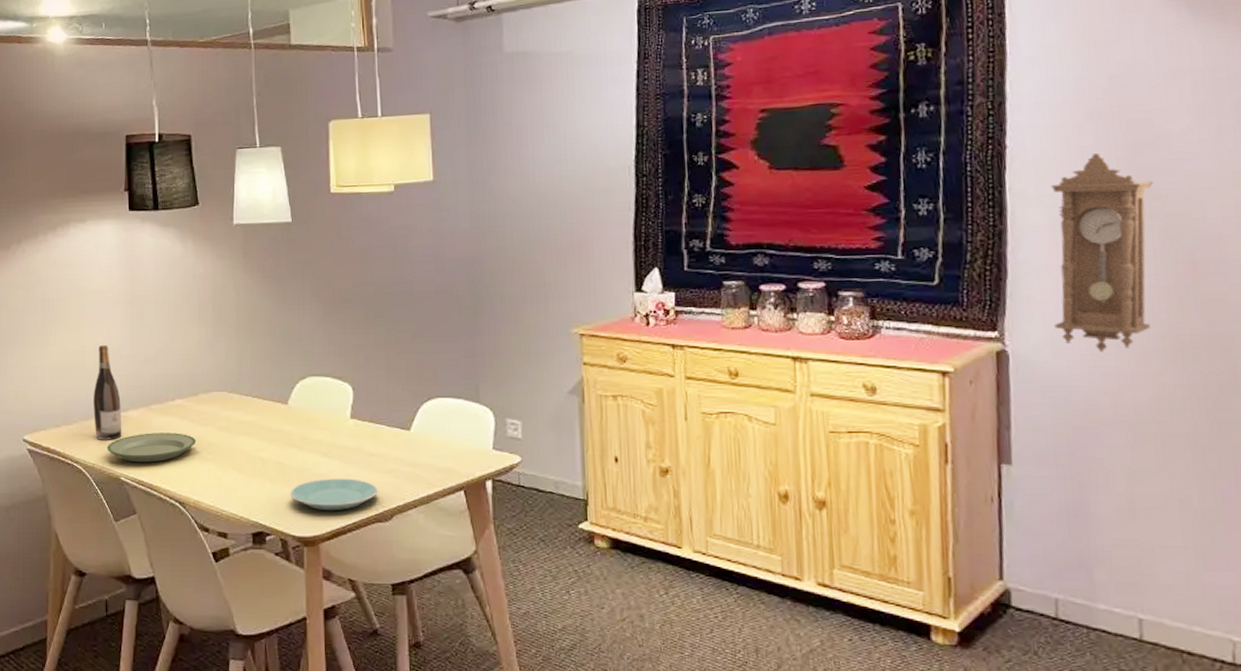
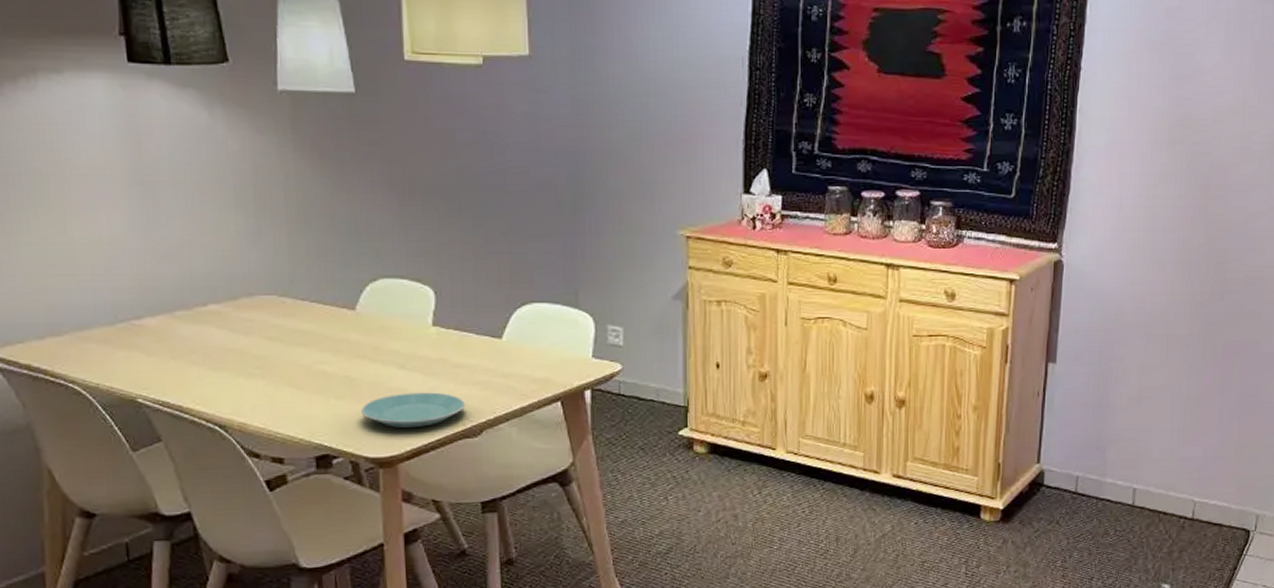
wine bottle: present [93,345,122,440] -> none [91,236,136,355]
plate: present [107,433,196,463] -> none [116,344,239,381]
pendulum clock: present [1051,152,1153,352] -> none [1101,80,1187,263]

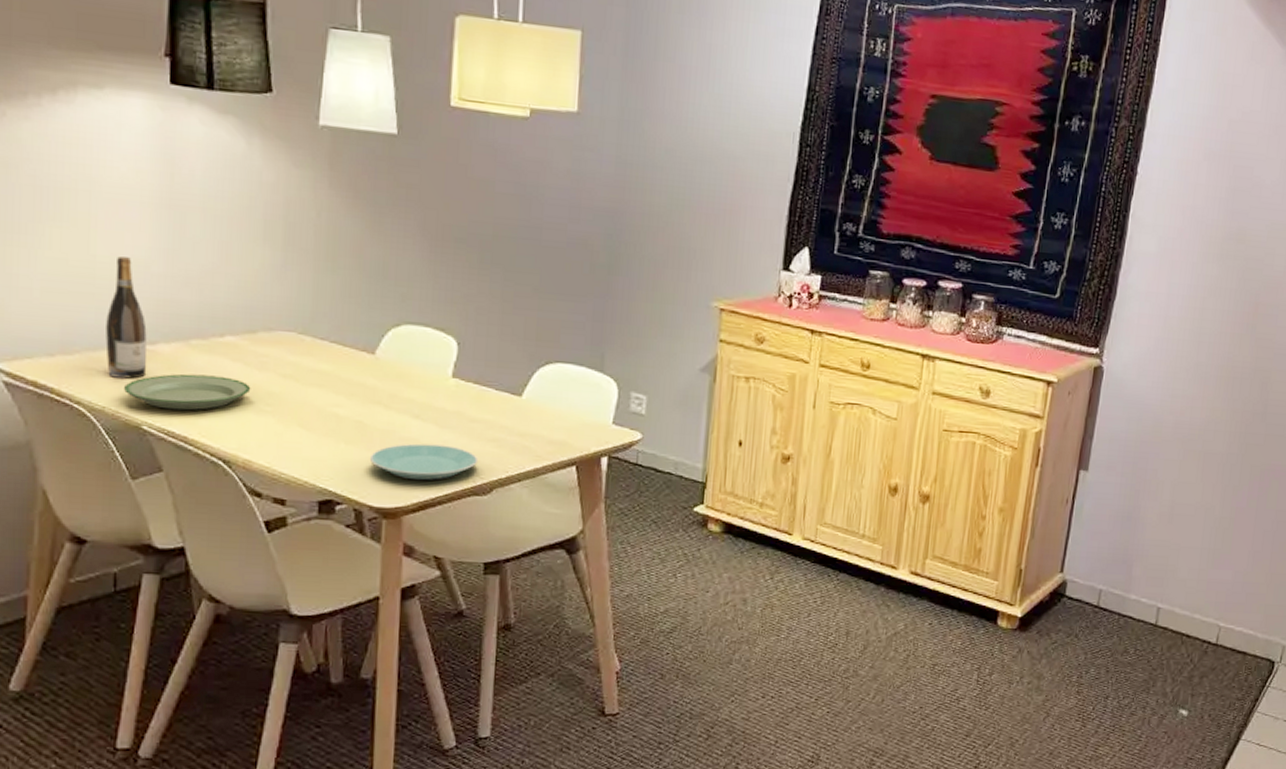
wine bottle: none [91,236,136,355] -> present [105,256,148,379]
plate: none [116,344,239,381] -> present [124,373,251,411]

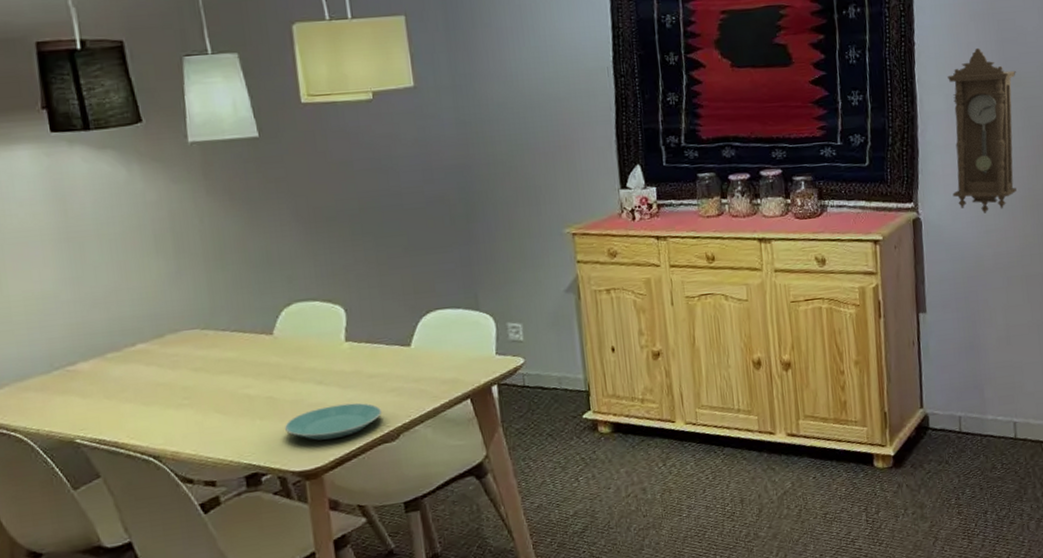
wine bottle: present [105,256,148,379] -> none [27,292,72,402]
plate: present [124,373,251,411] -> none [53,380,168,421]
pendulum clock: none [1143,191,1242,376] -> present [947,47,1017,213]

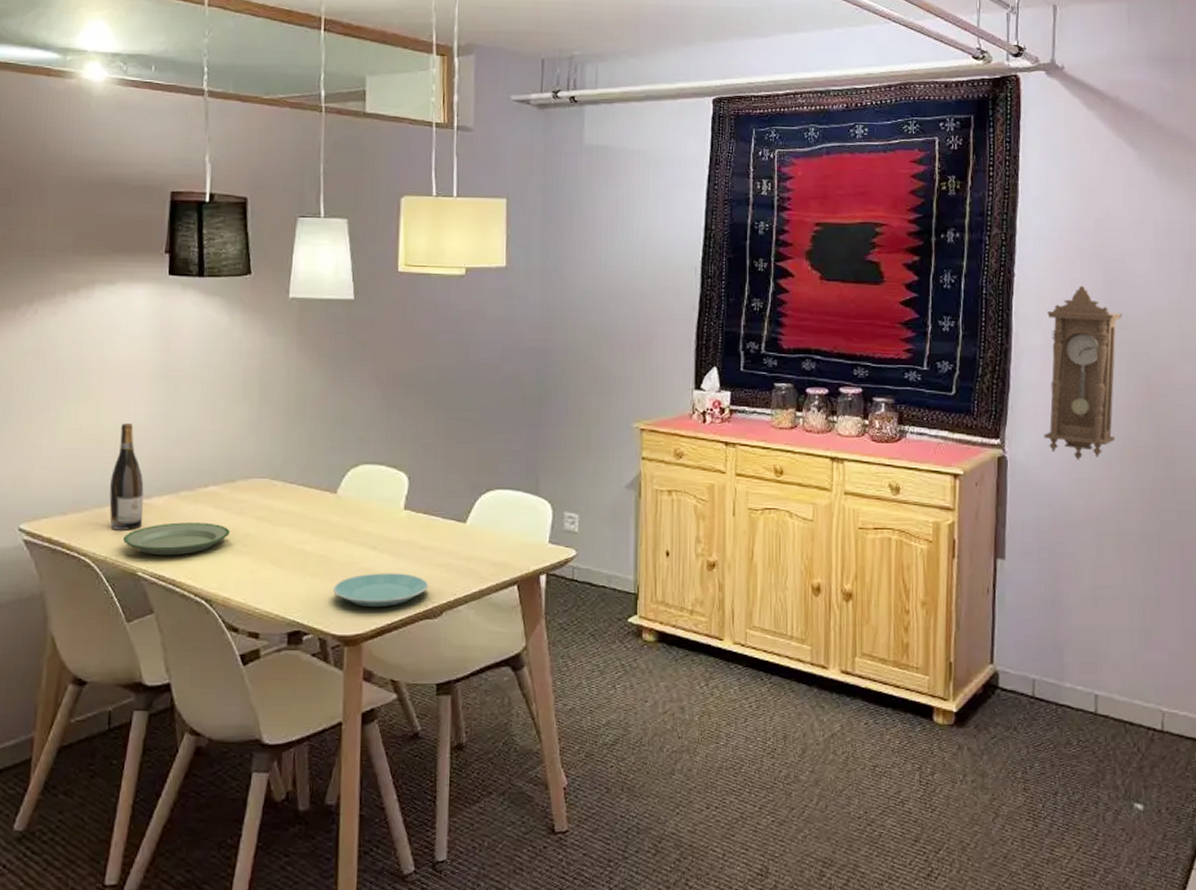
wine bottle: none [27,292,72,402] -> present [109,423,144,530]
plate: none [53,380,168,421] -> present [123,522,230,556]

